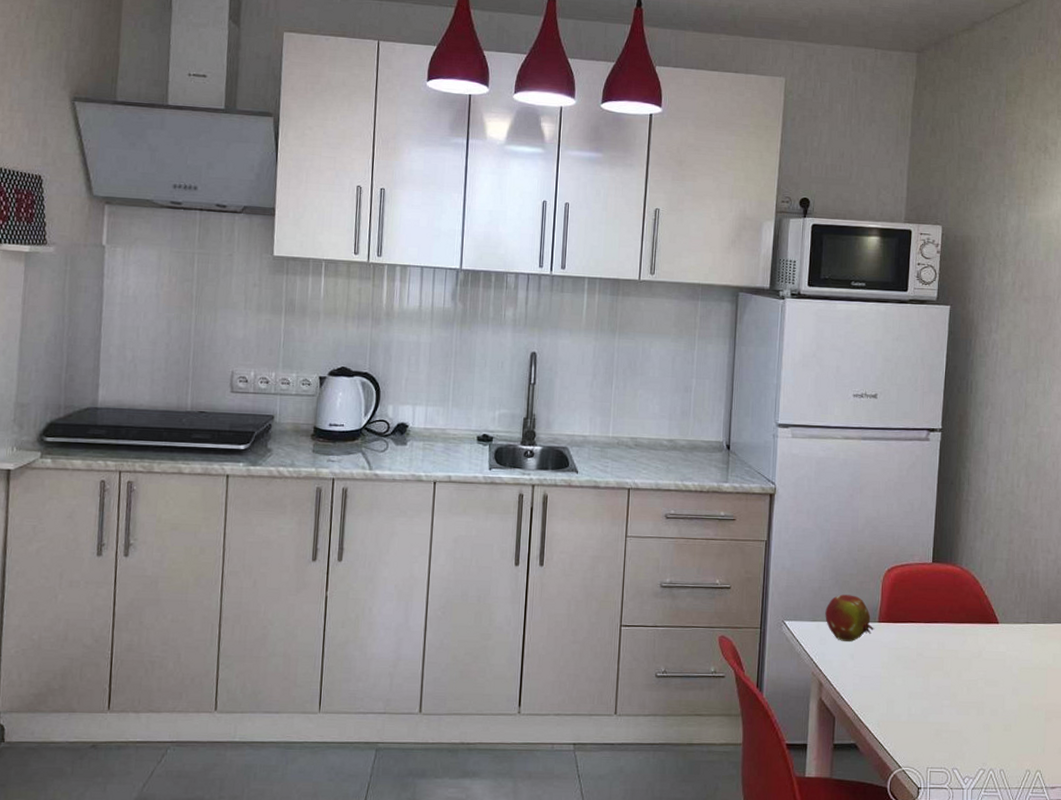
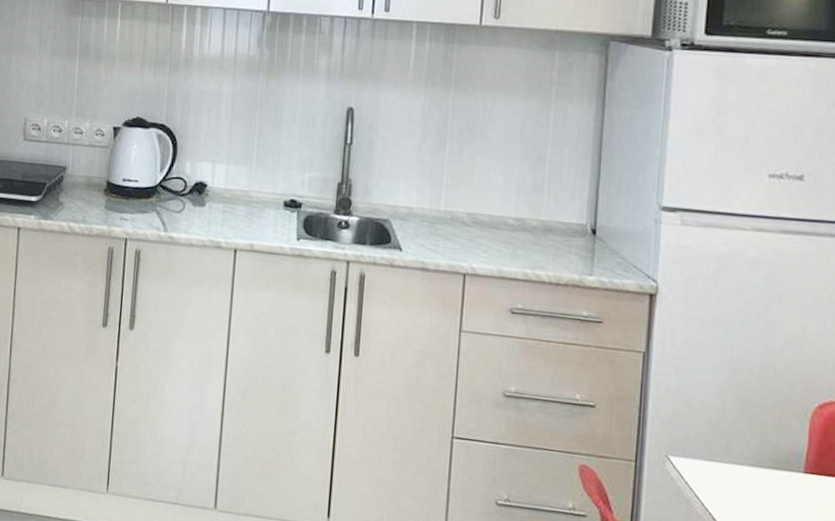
fruit: present [825,594,875,641] -> none [726,430,799,494]

